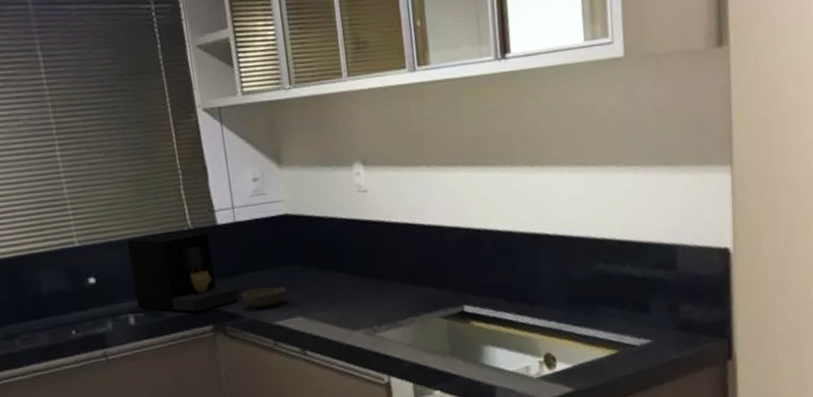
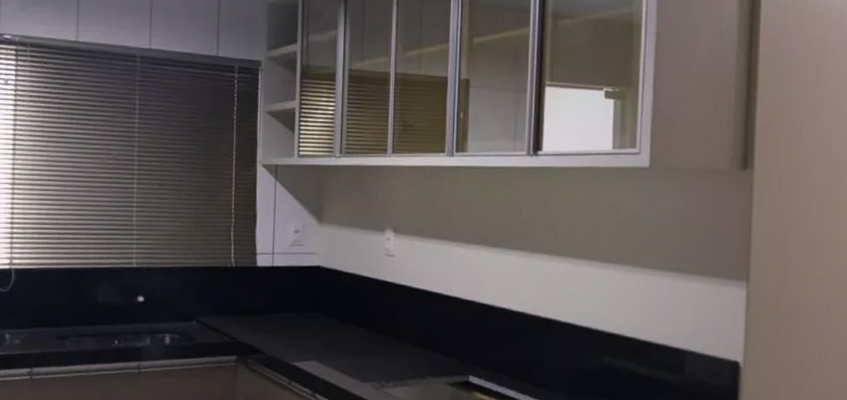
coffee maker: present [127,232,239,312] -> none [175,267,264,341]
bowl: present [241,286,287,308] -> none [266,328,308,347]

